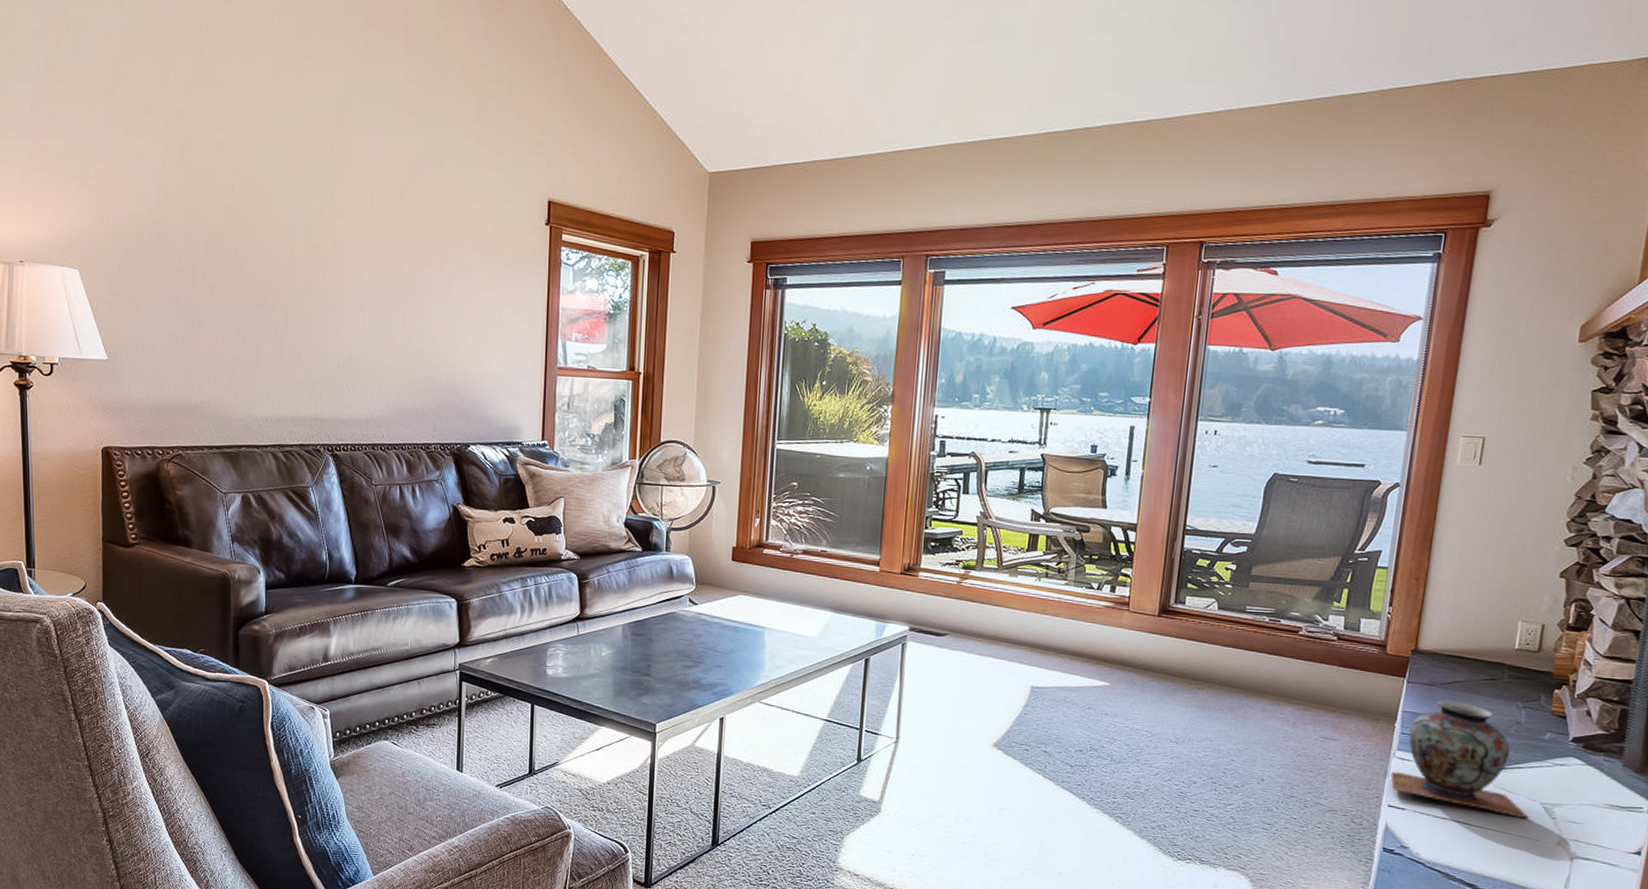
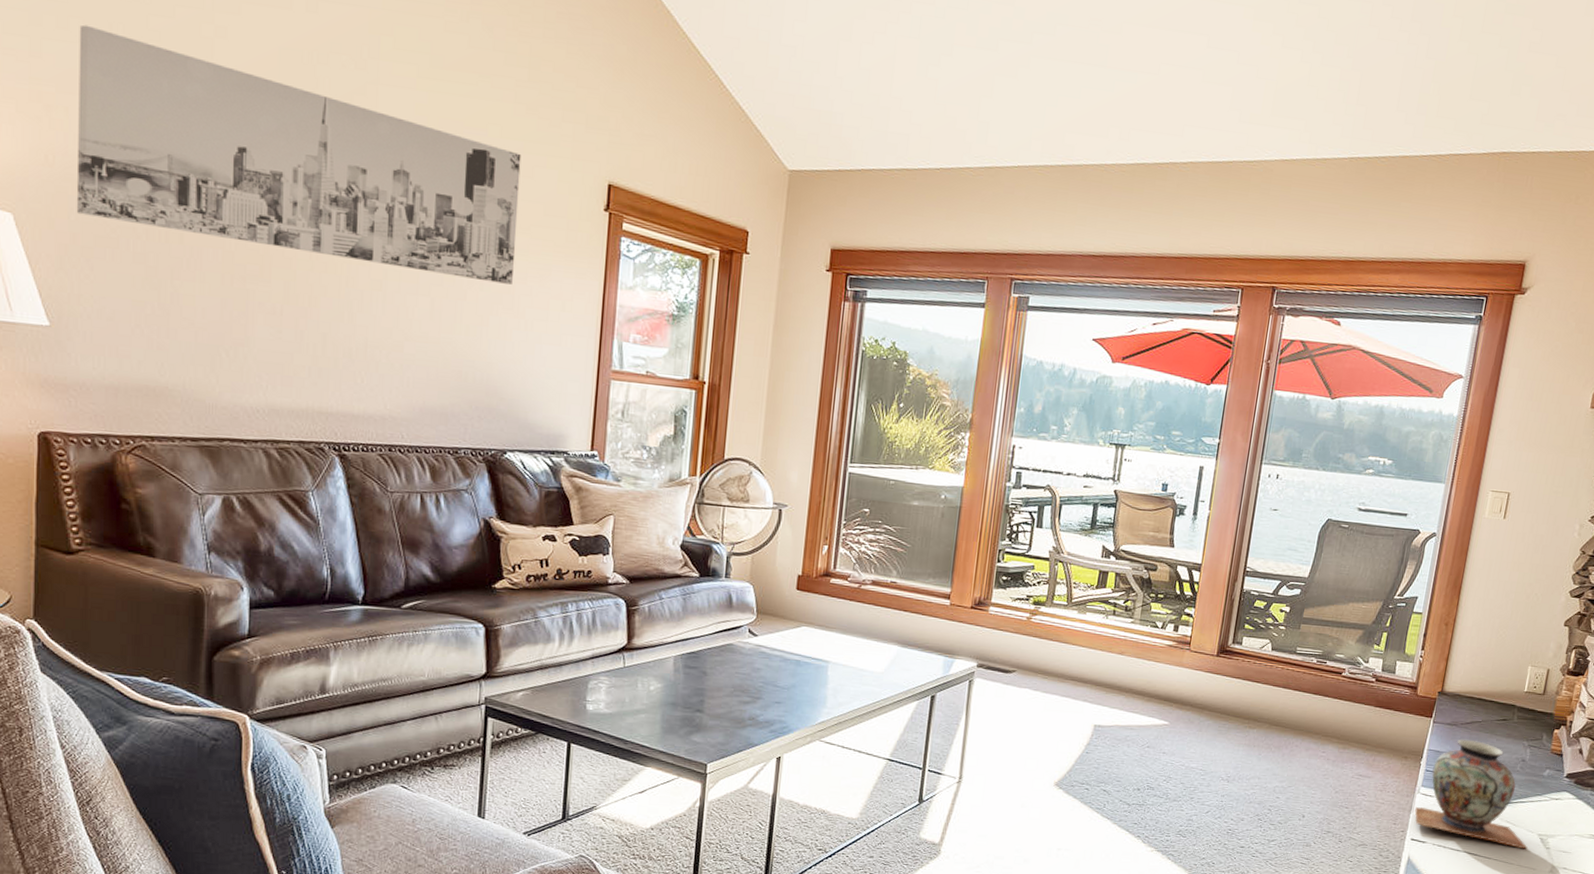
wall art: none [123,110,473,297] -> present [76,24,522,285]

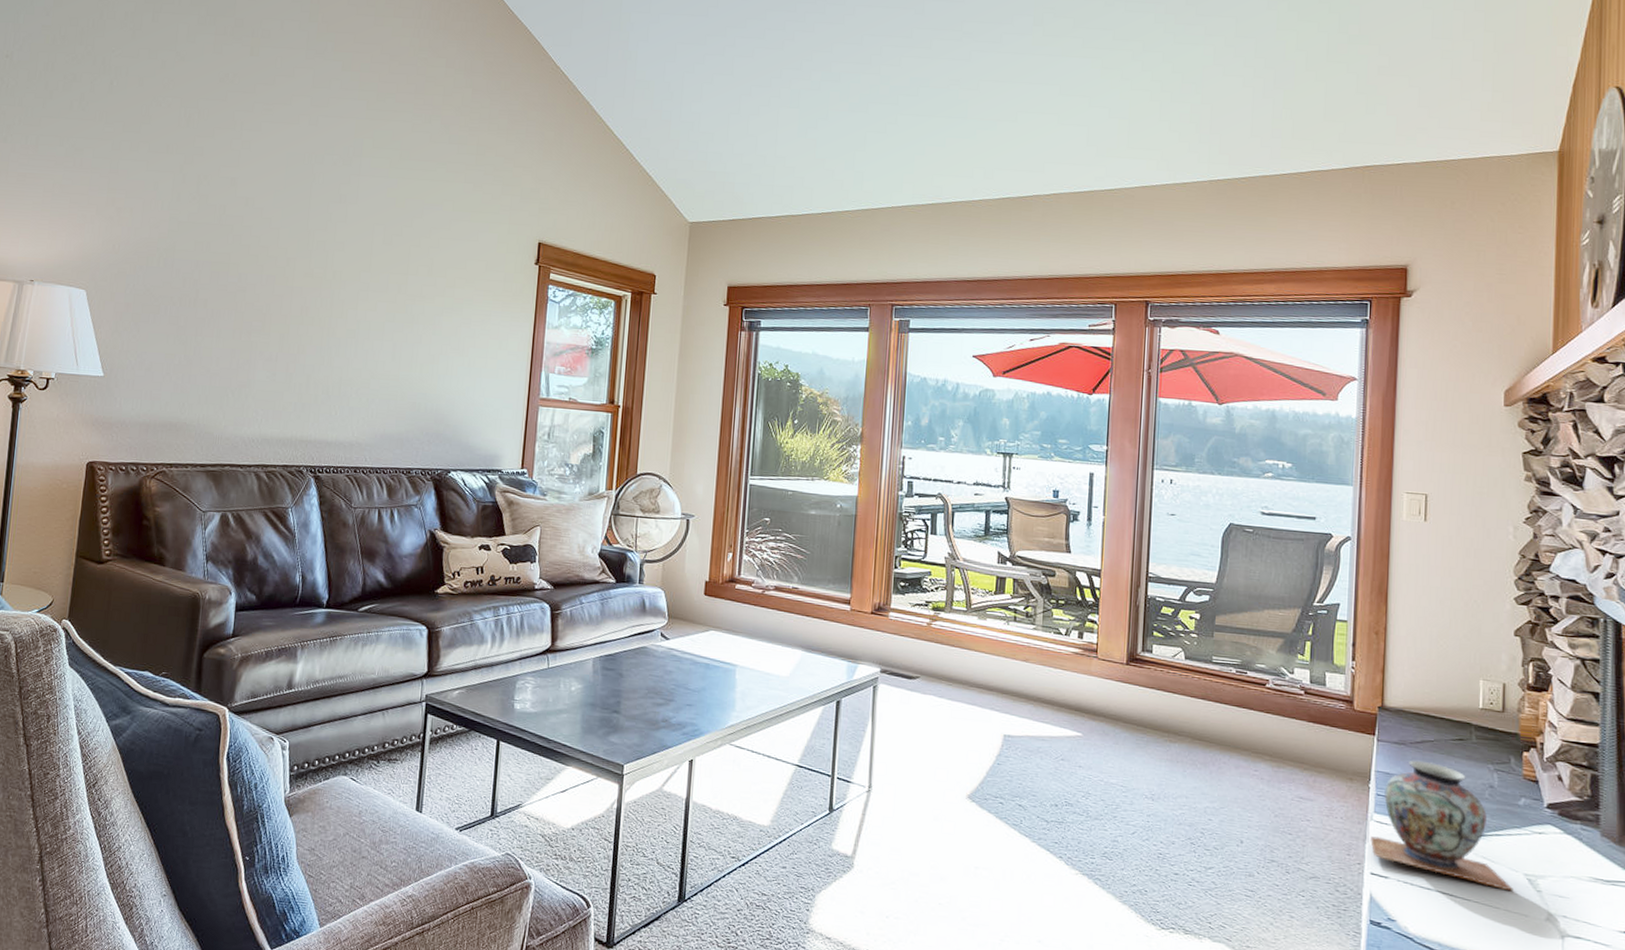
wall art: present [76,24,522,285] -> none [131,147,469,329]

